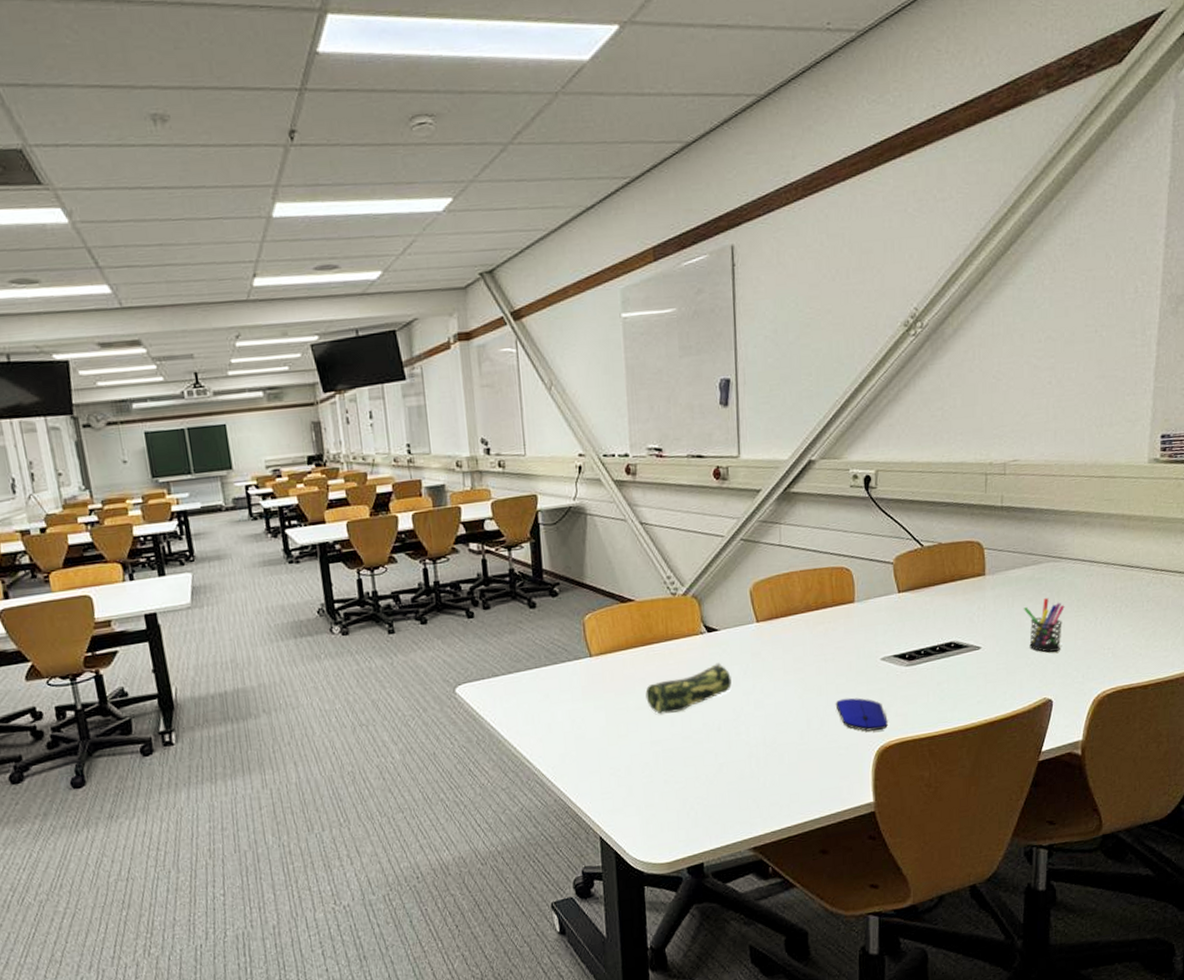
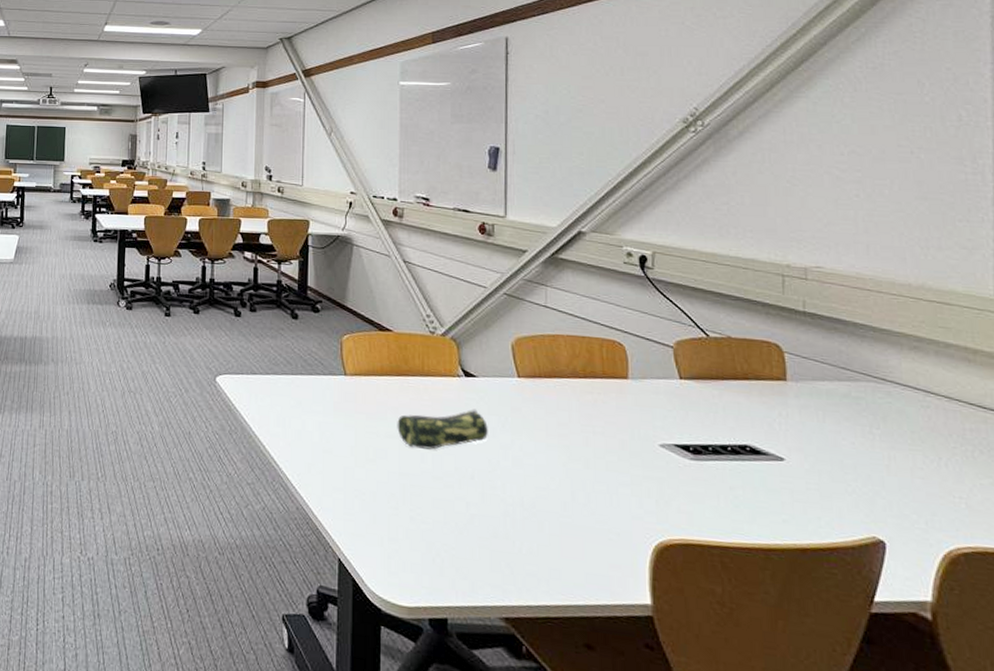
computer mouse: present [835,697,888,732] -> none [605,477,669,524]
pen holder: present [1023,598,1065,653] -> none [838,421,894,485]

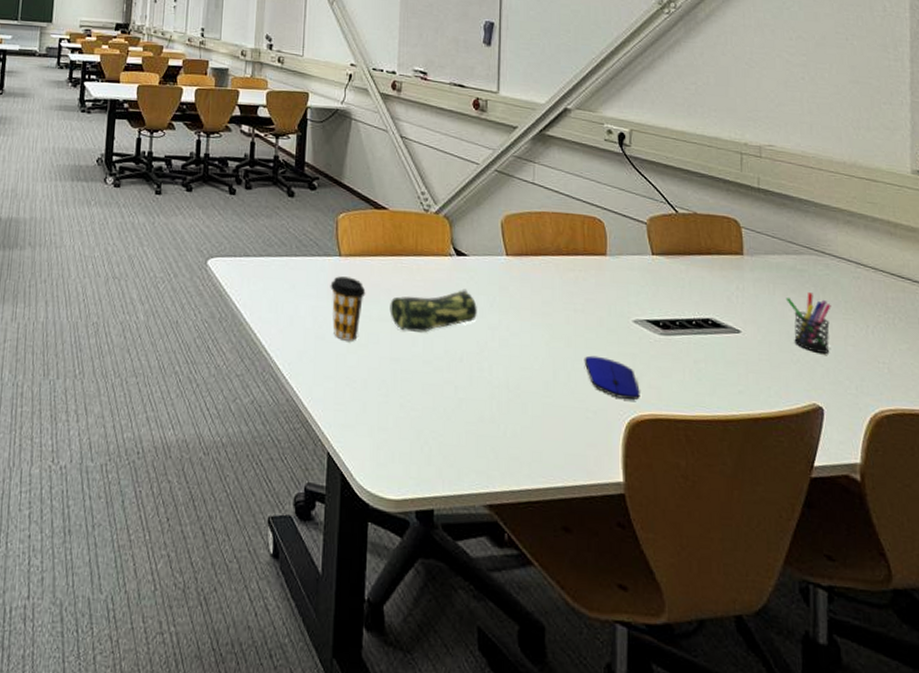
coffee cup: none [336,394,372,456] -> present [330,276,366,341]
computer mouse: none [605,477,669,524] -> present [584,355,640,400]
pen holder: none [838,421,894,485] -> present [785,292,831,354]

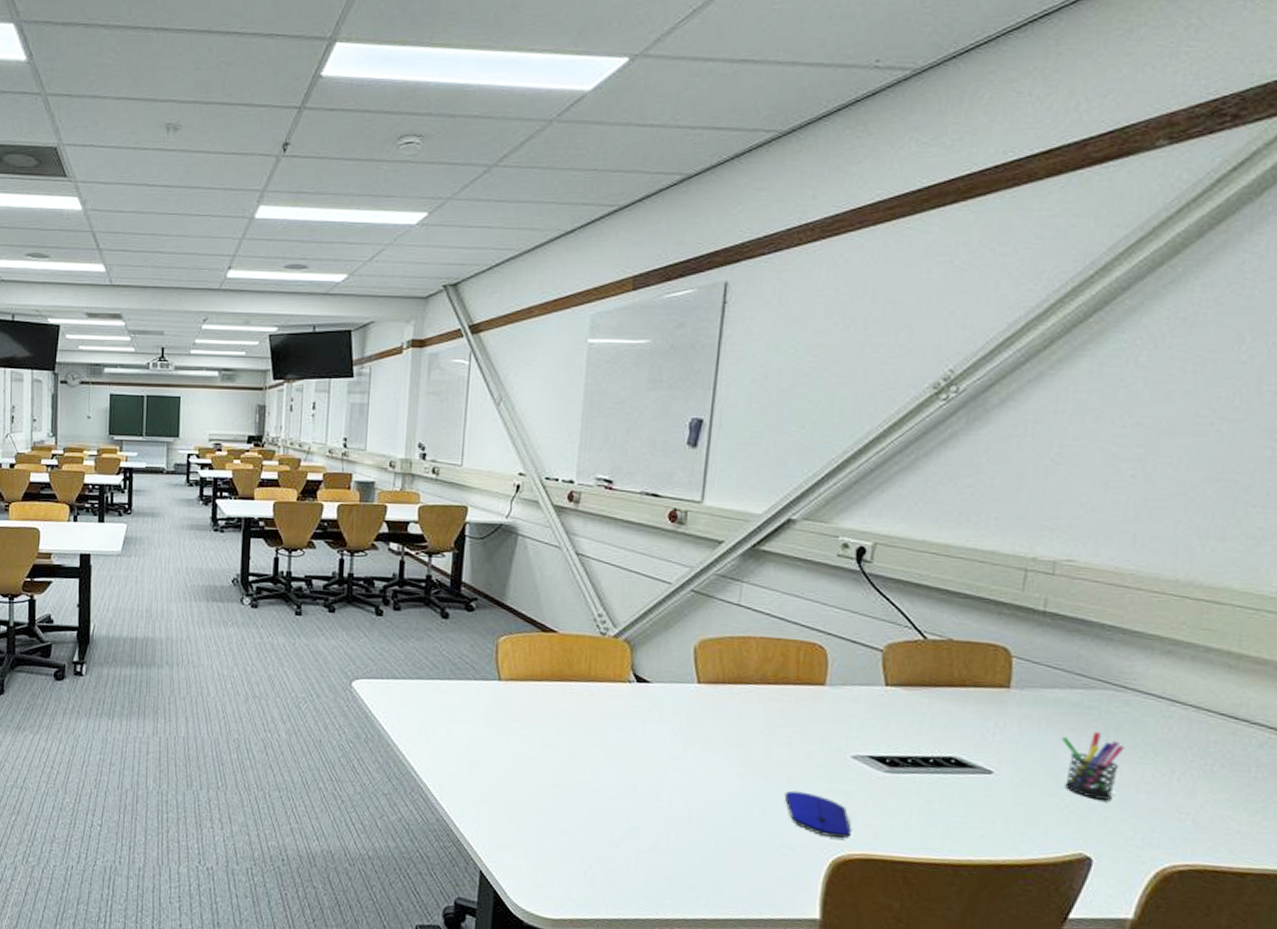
coffee cup: present [330,276,366,341] -> none [487,701,528,766]
pencil case: present [390,288,477,333] -> none [554,717,658,760]

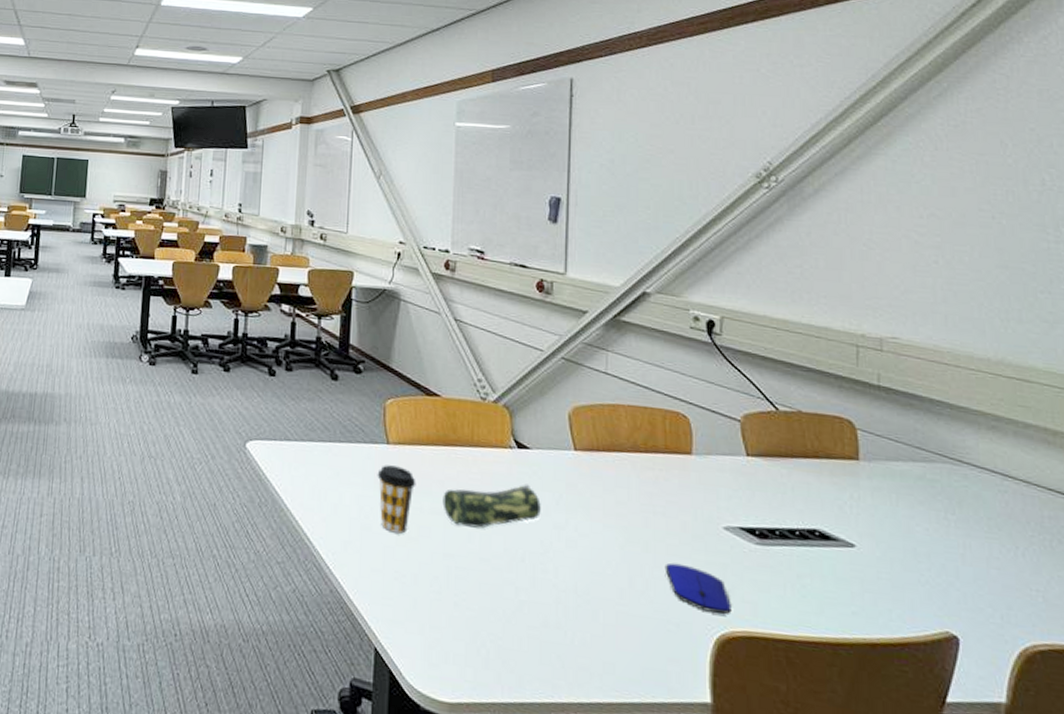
coffee cup: none [487,701,528,766] -> present [377,465,416,534]
pencil case: none [554,717,658,760] -> present [442,484,541,529]
pen holder: present [1060,732,1125,800] -> none [911,506,970,576]

